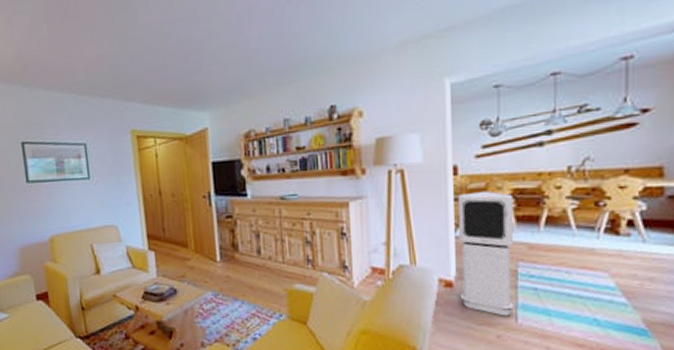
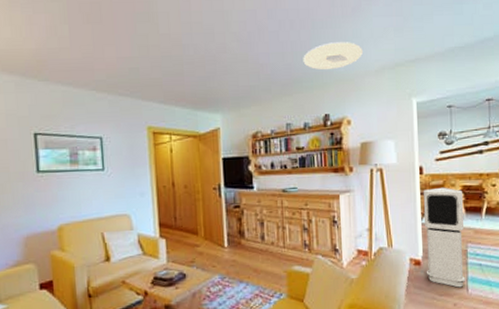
ceiling light: none [302,12,378,52] -> present [303,42,363,70]

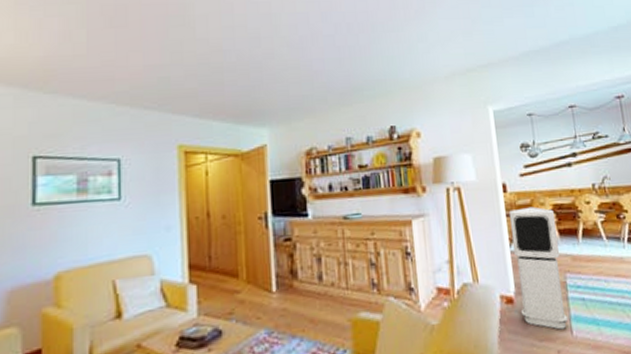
ceiling light: present [303,42,363,70] -> none [363,46,430,77]

